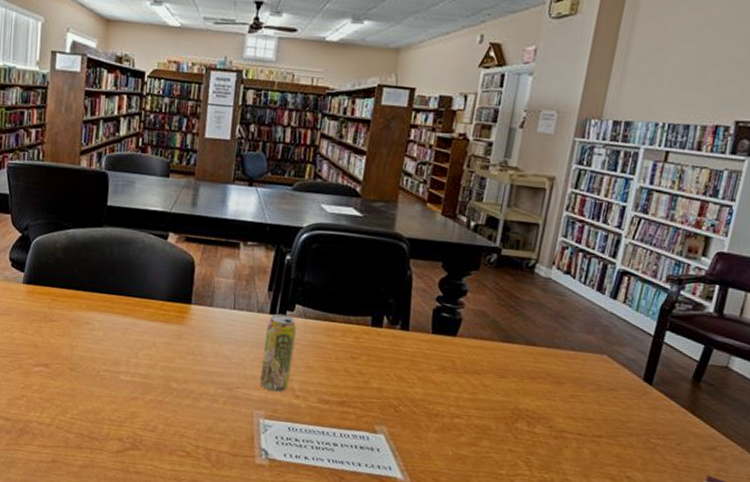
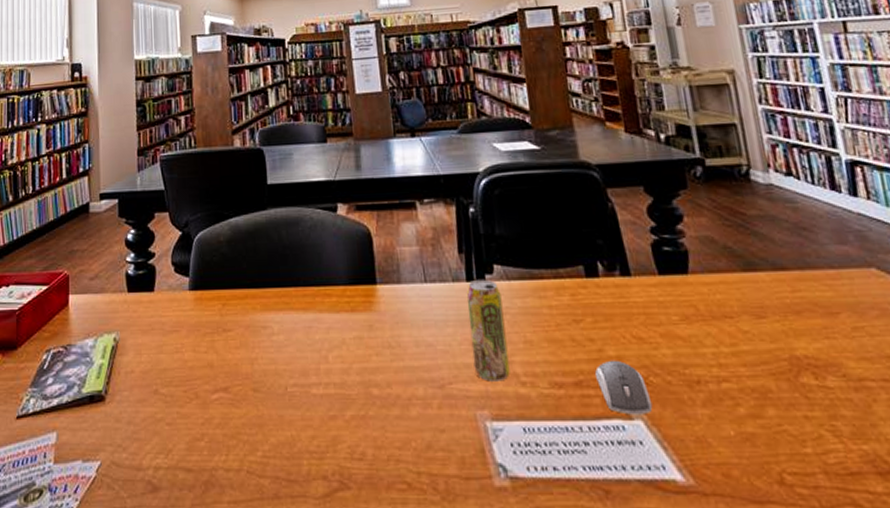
computer mouse: none [356,390,396,432] -> present [594,360,653,415]

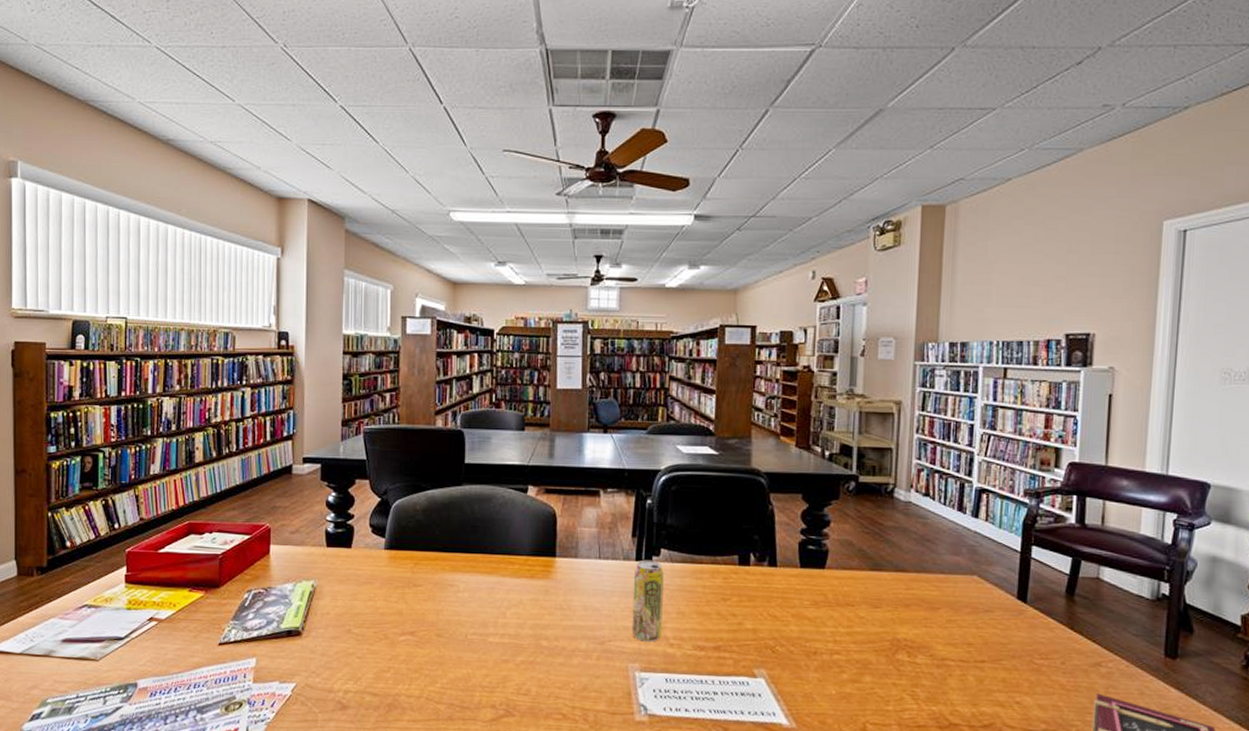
computer mouse: present [594,360,653,415] -> none [732,631,775,675]

